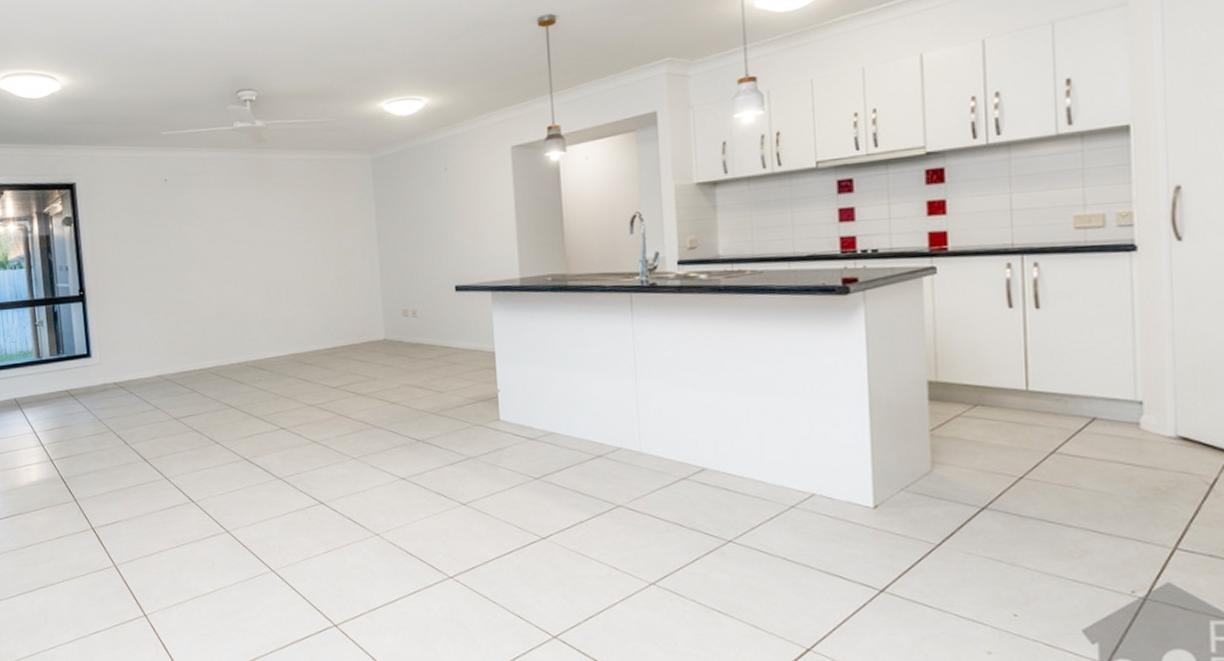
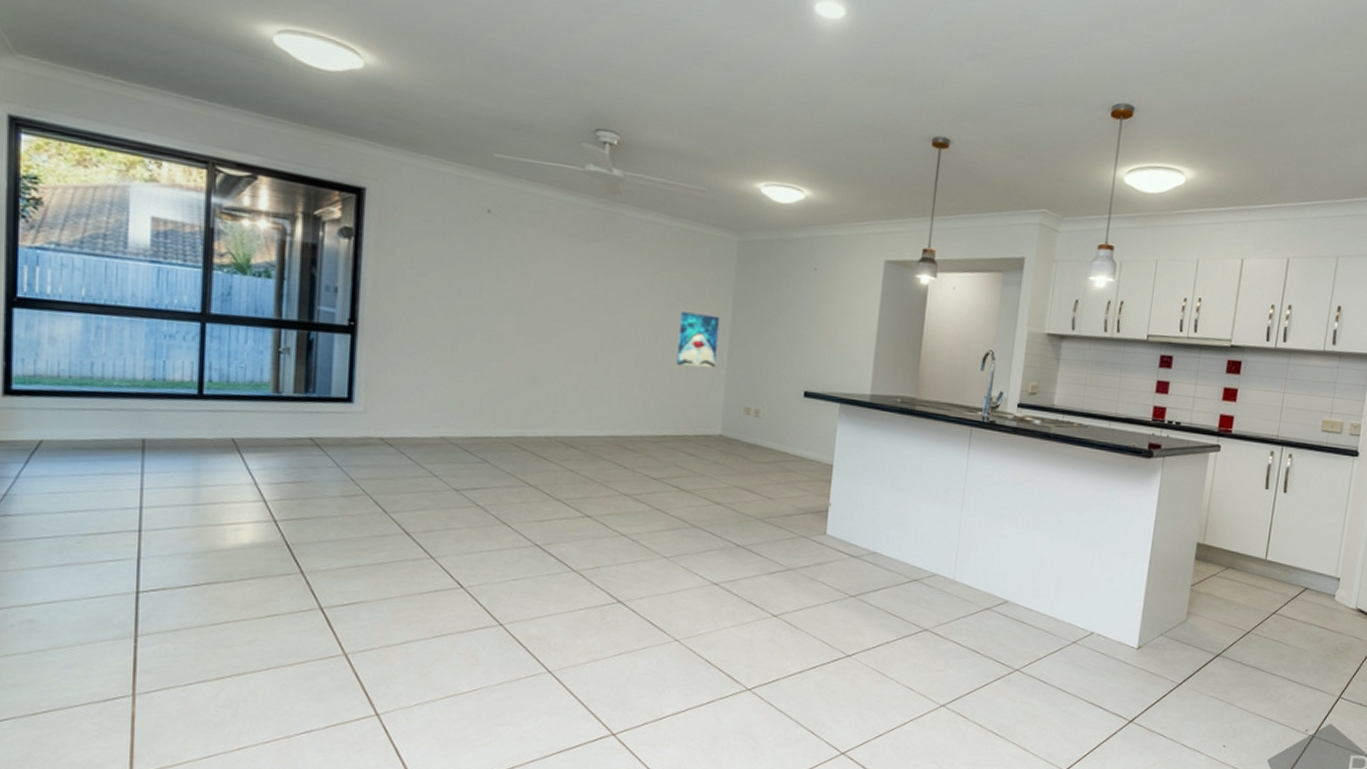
wall art: none [332,230,370,282] -> present [677,312,720,369]

